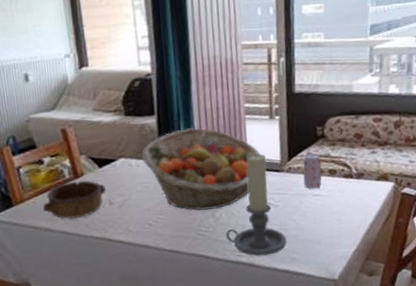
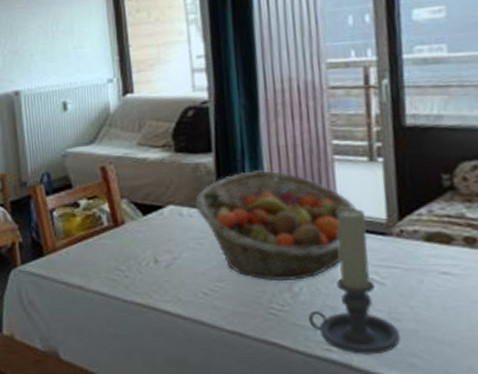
bowl: present [42,180,106,219] -> none [76,230,150,277]
beverage can: present [303,153,322,189] -> none [421,212,453,264]

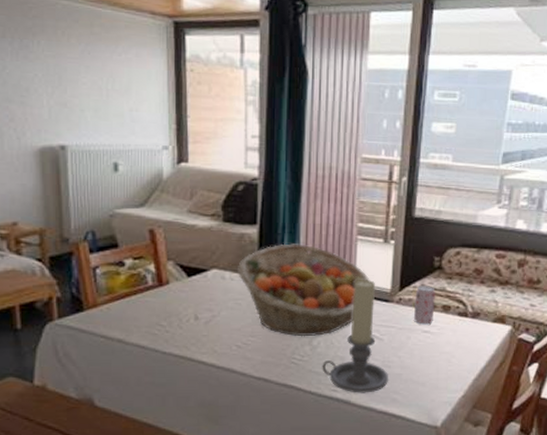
beverage can: none [421,212,453,264] -> present [413,285,435,325]

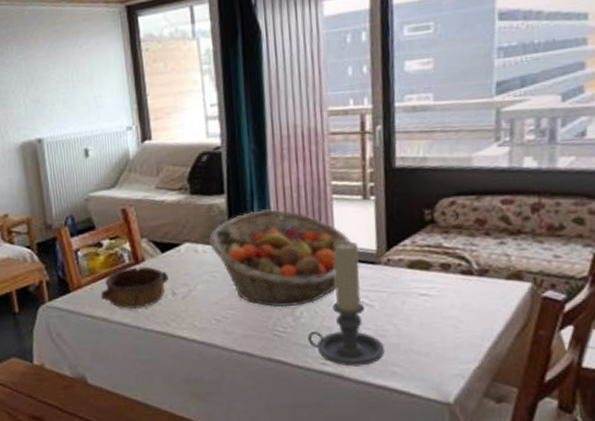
bowl: none [117,289,192,331] -> present [100,266,169,309]
beverage can: present [413,285,435,325] -> none [405,242,431,287]

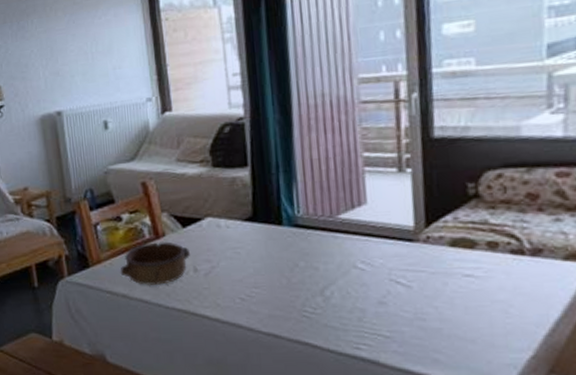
fruit basket: present [209,209,352,308] -> none [233,182,386,287]
candle holder: present [307,241,385,367] -> none [339,217,425,352]

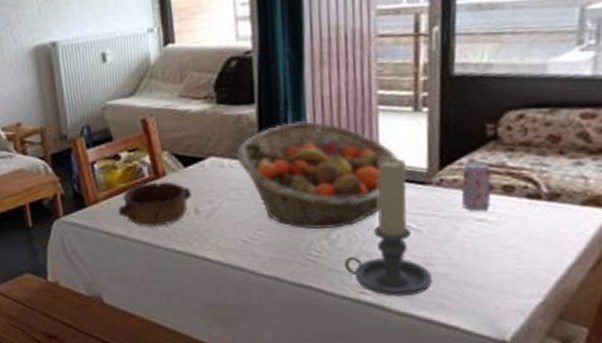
fruit basket: none [233,182,386,287] -> present [237,121,399,230]
candle holder: none [339,217,425,352] -> present [344,158,432,297]
beverage can: none [447,219,476,267] -> present [461,161,491,211]

